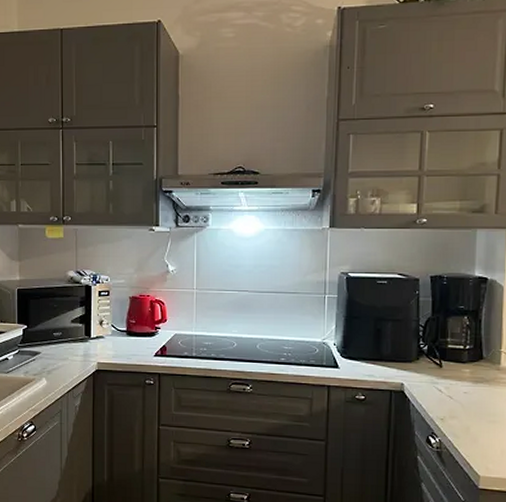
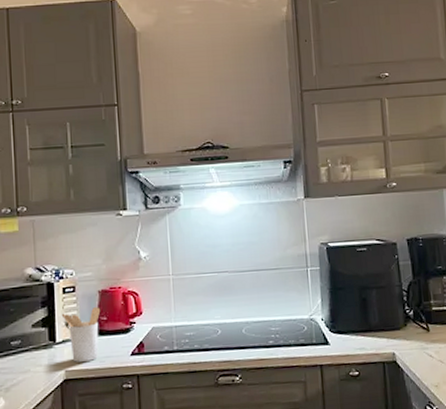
utensil holder: none [96,311,131,357] -> present [61,307,101,362]

